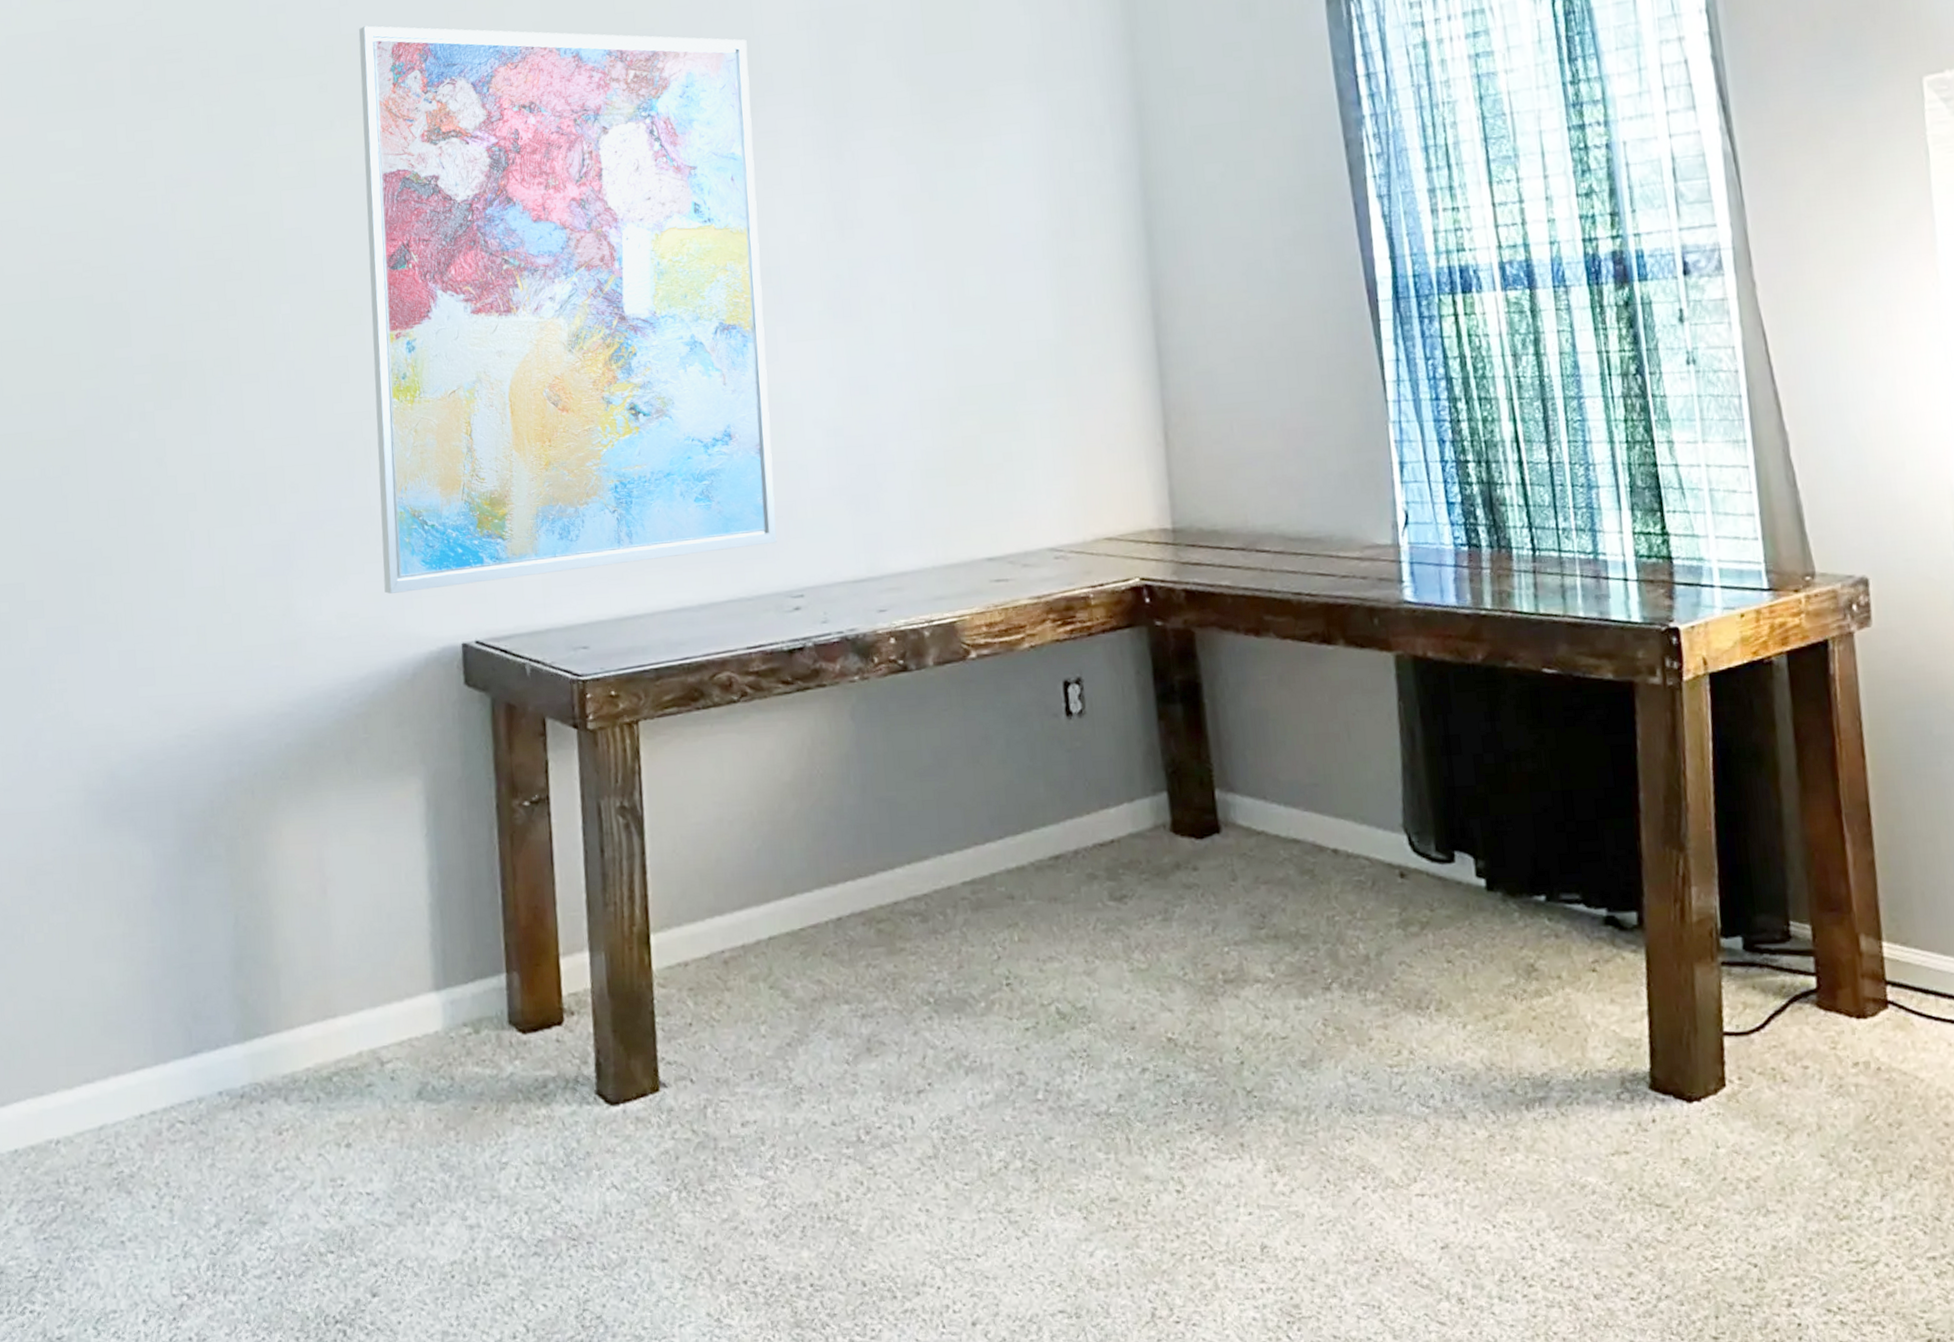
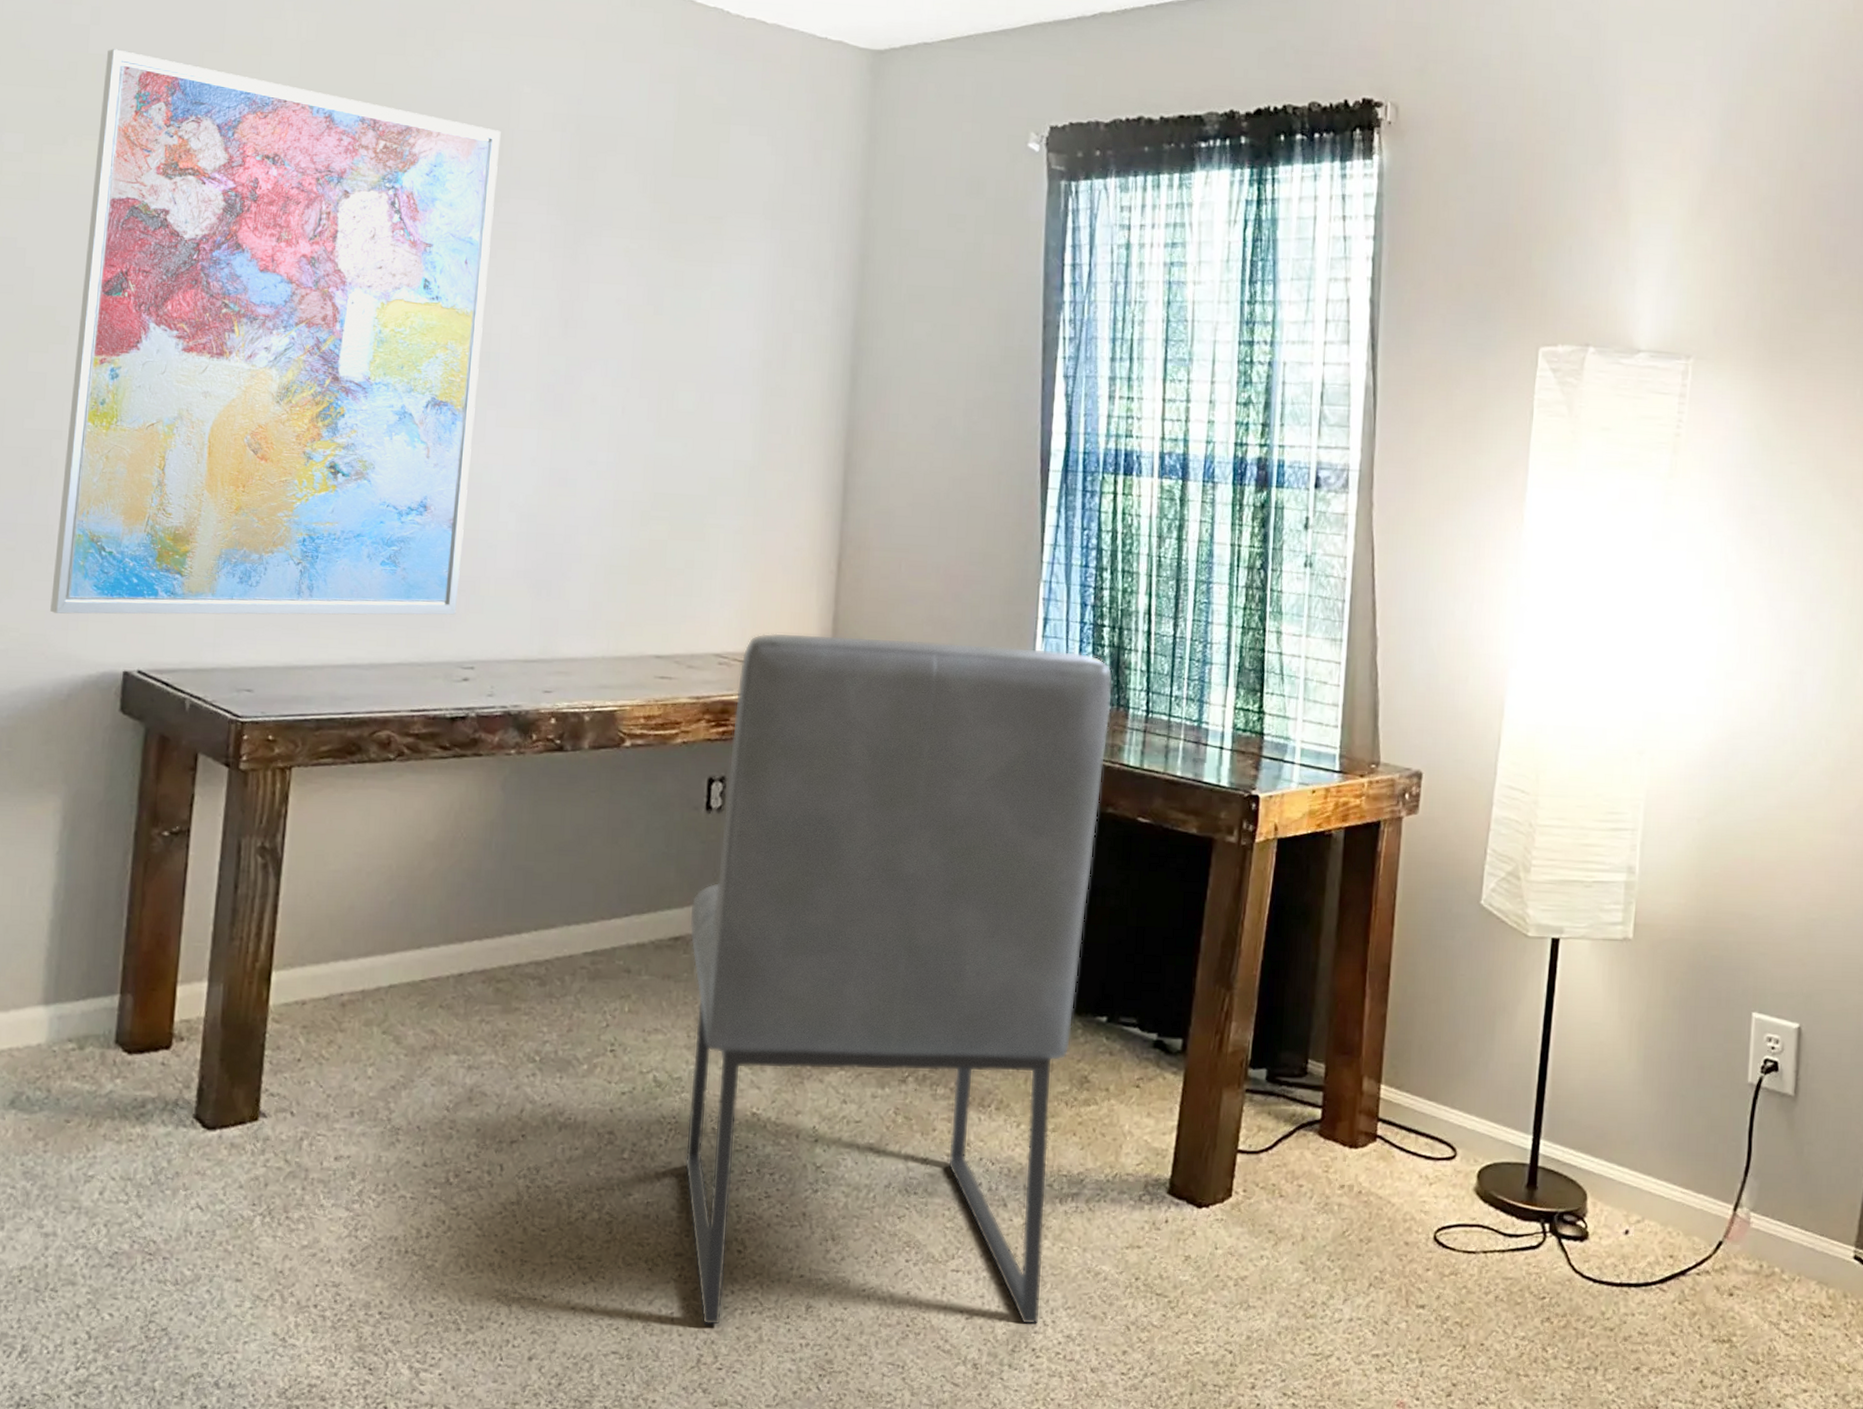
chair: none [1066,494,1526,1275] -> present [684,632,1114,1326]

